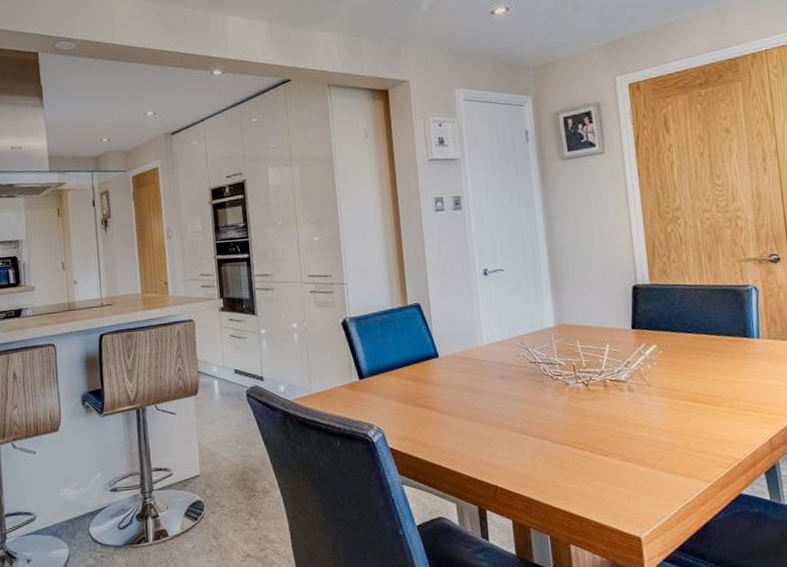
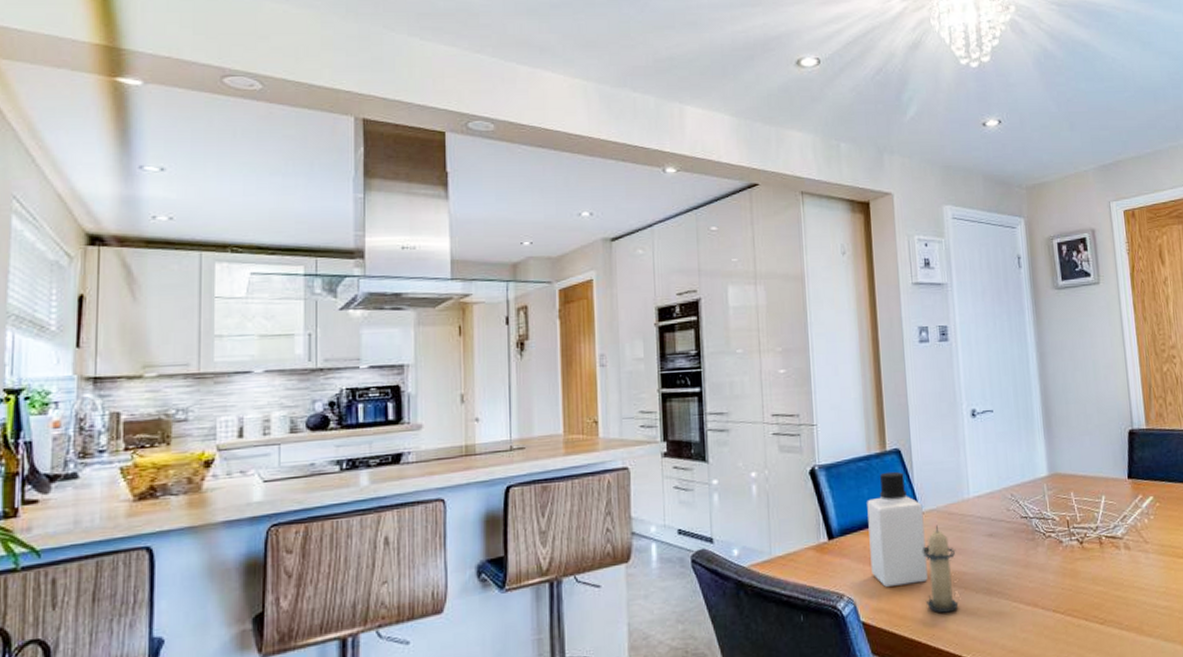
bottle: none [391,322,446,419] -> present [867,471,928,587]
candle: none [440,368,474,443] -> present [922,525,959,613]

